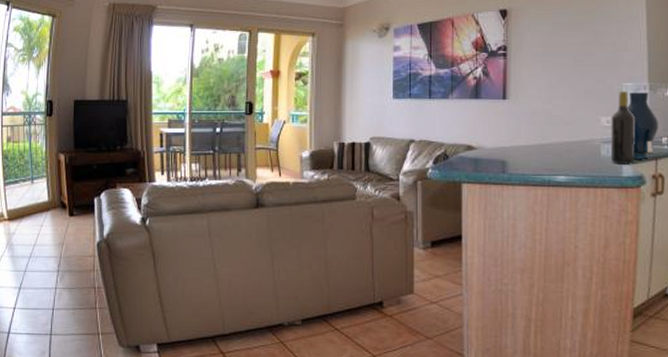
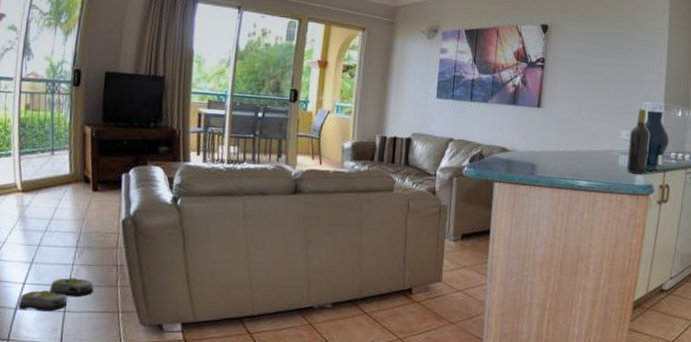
slippers: none [11,301,75,335] -> present [18,278,94,312]

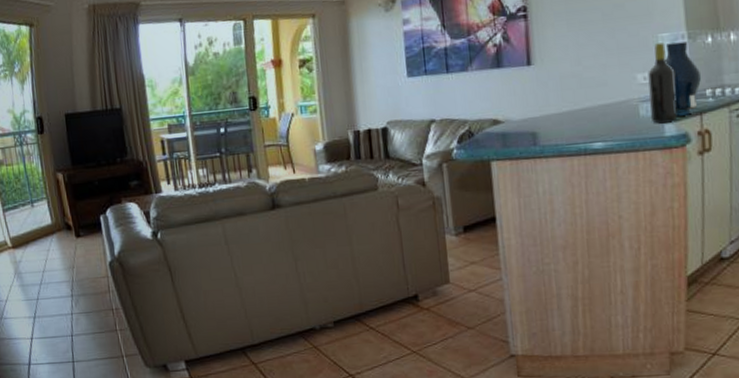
slippers: present [18,278,94,312] -> none [30,327,96,364]

